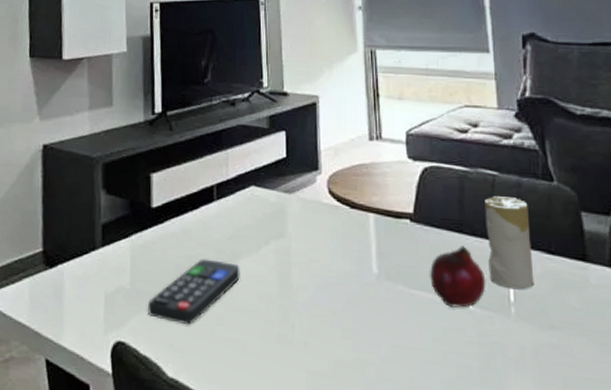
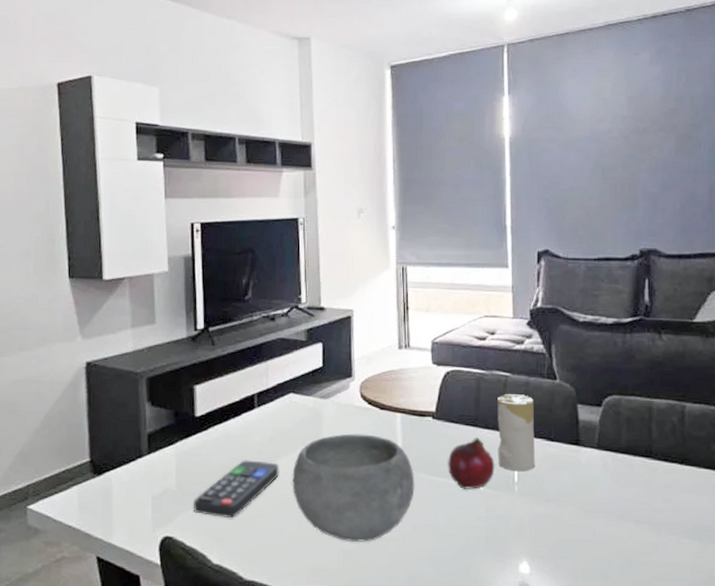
bowl: none [254,234,393,364] -> present [292,433,415,543]

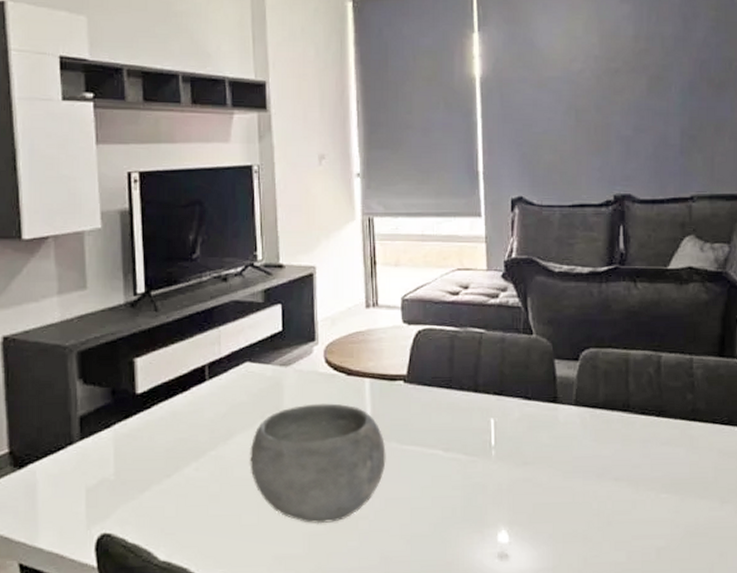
remote control: present [194,460,279,519] -> none [136,440,235,508]
fruit: present [447,438,495,490] -> none [420,400,471,457]
candle: present [497,394,535,472] -> none [472,352,513,435]

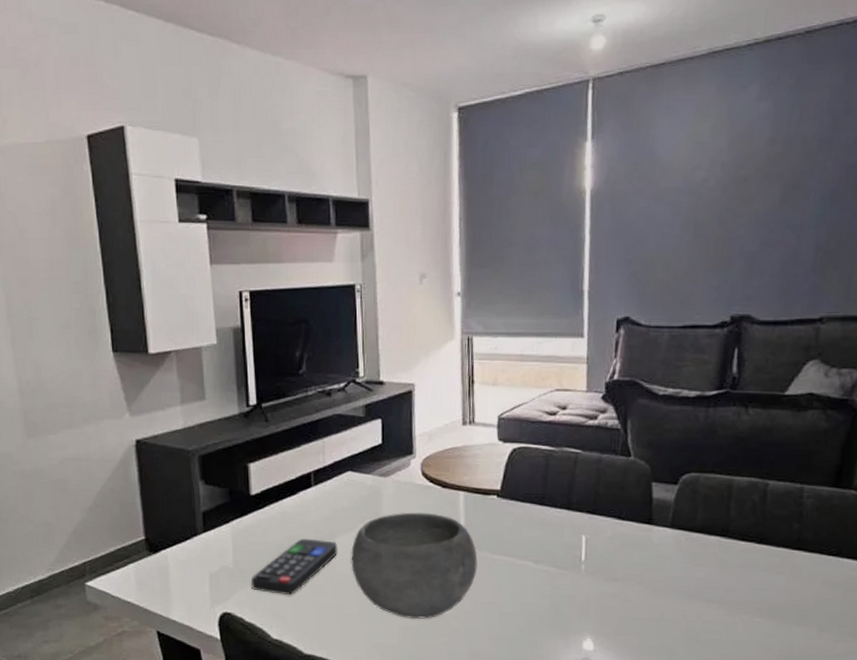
remote control: none [136,440,235,508] -> present [251,538,338,596]

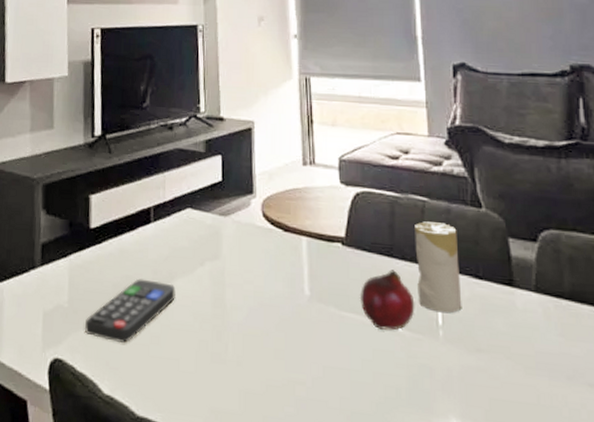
bowl: present [351,512,478,620] -> none [189,256,324,383]
fruit: none [511,516,562,568] -> present [359,270,415,331]
candle: none [565,472,606,551] -> present [415,221,462,314]

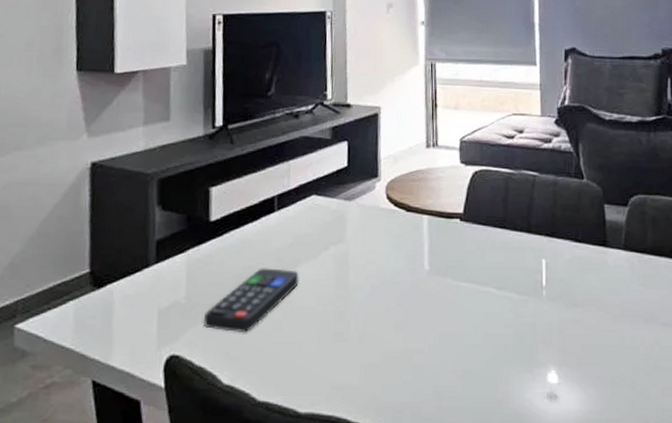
fruit: present [359,270,415,331] -> none [474,240,523,295]
candle: present [415,221,462,314] -> none [525,194,563,275]

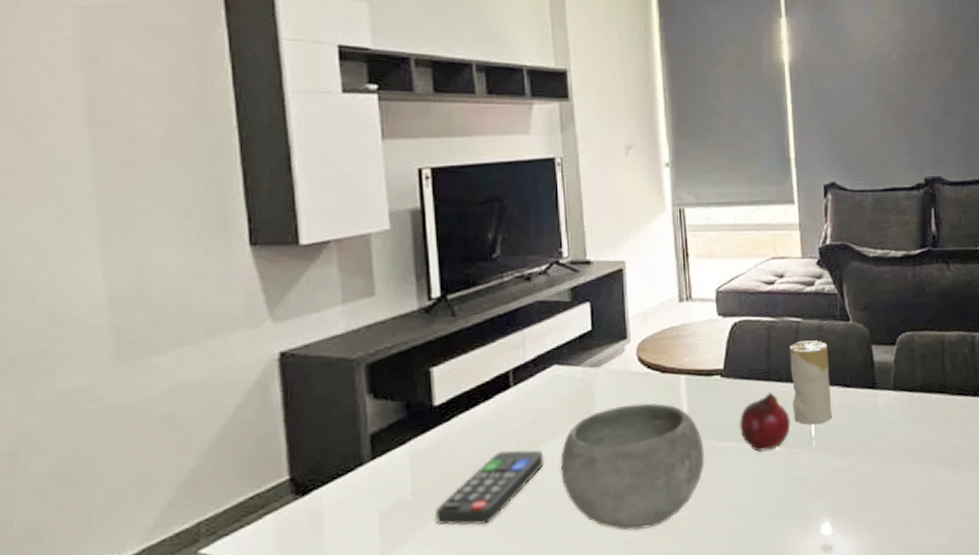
bowl: none [312,237,442,356] -> present [560,403,705,531]
fruit: none [474,240,523,295] -> present [739,393,791,452]
candle: none [525,194,563,275] -> present [790,340,832,425]

